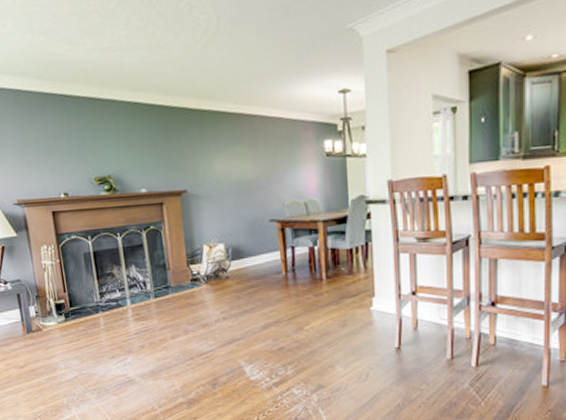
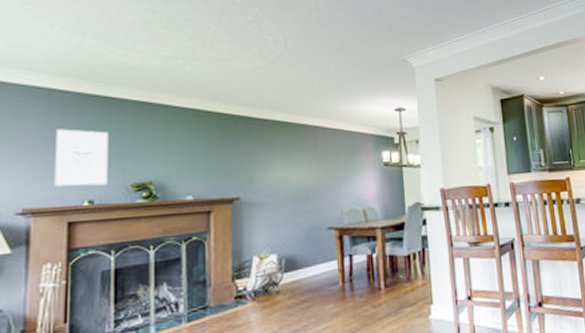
wall art: none [28,128,76,181] -> present [54,129,109,187]

